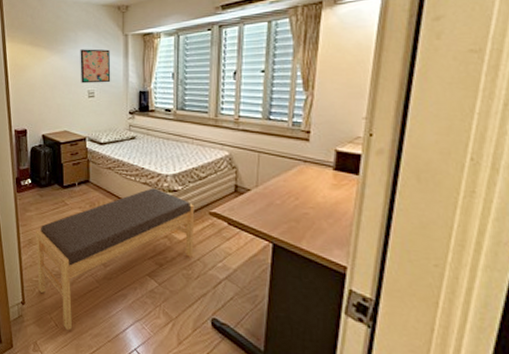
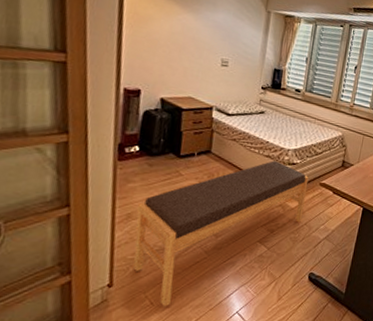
wall art: present [80,49,111,84] -> none [215,14,251,55]

